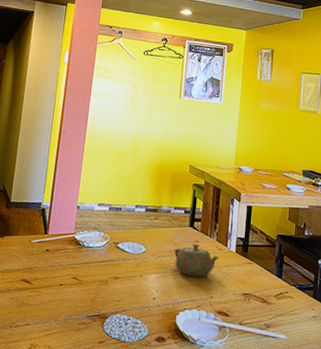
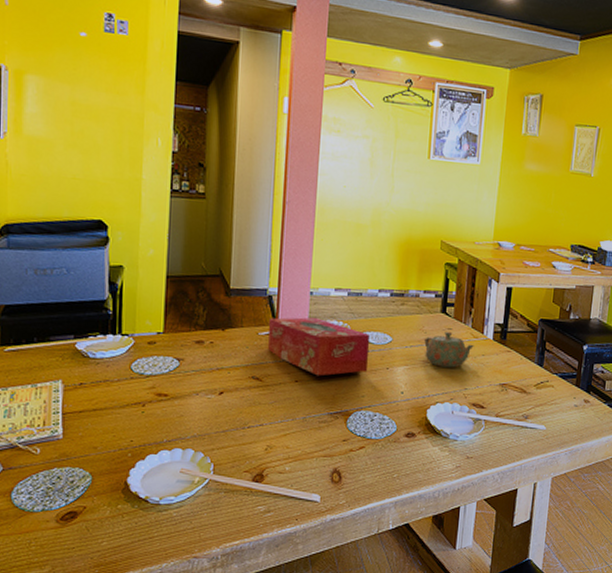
tissue box: none [38,228,128,281] -> present [268,317,371,376]

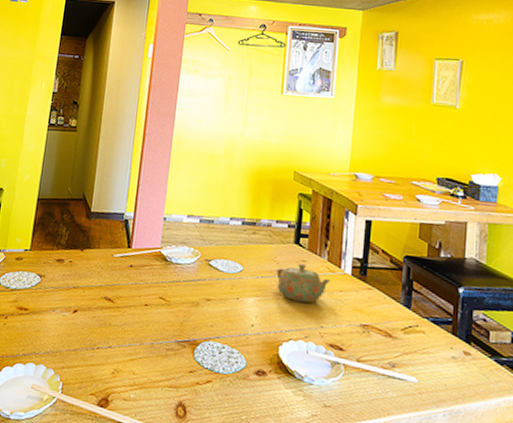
tissue box: present [268,317,371,376] -> none [121,241,221,302]

